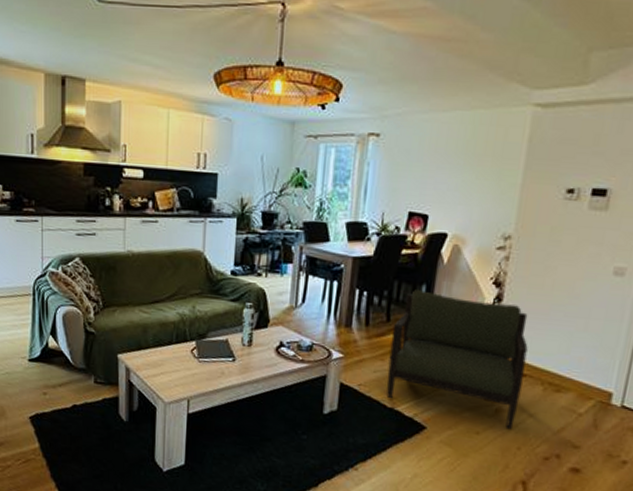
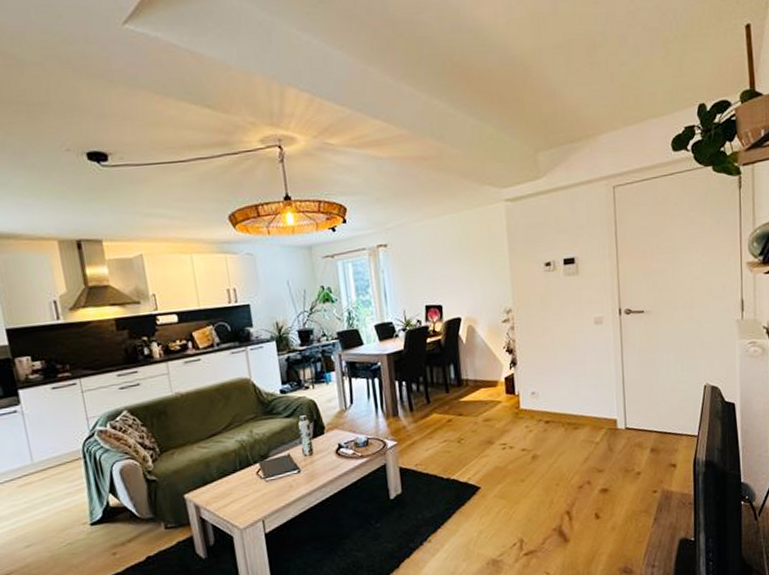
armchair: present [386,290,528,429] -> none [433,365,549,471]

